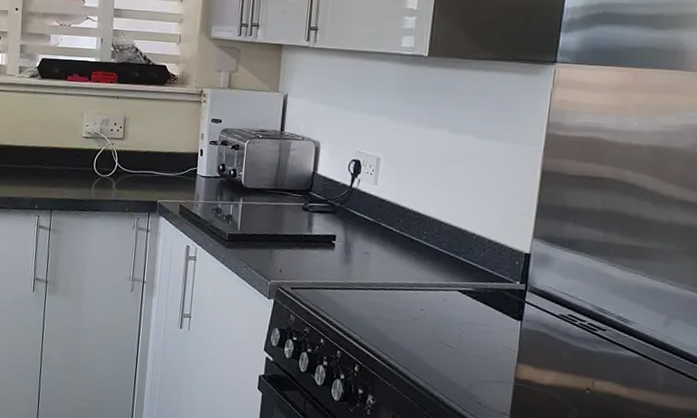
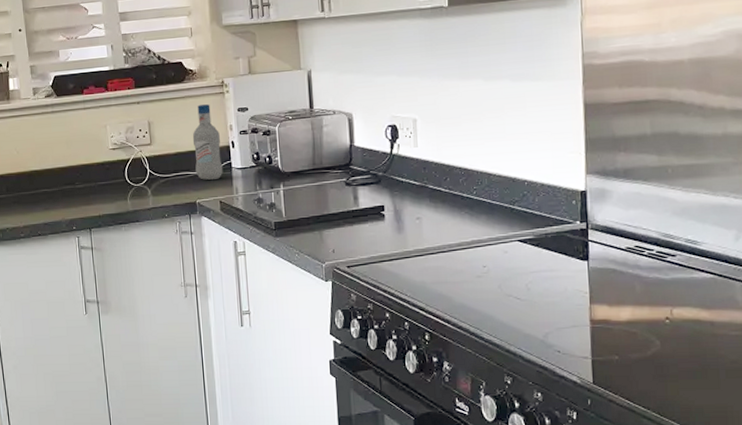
bottle: none [161,109,191,183] -> present [192,104,223,180]

